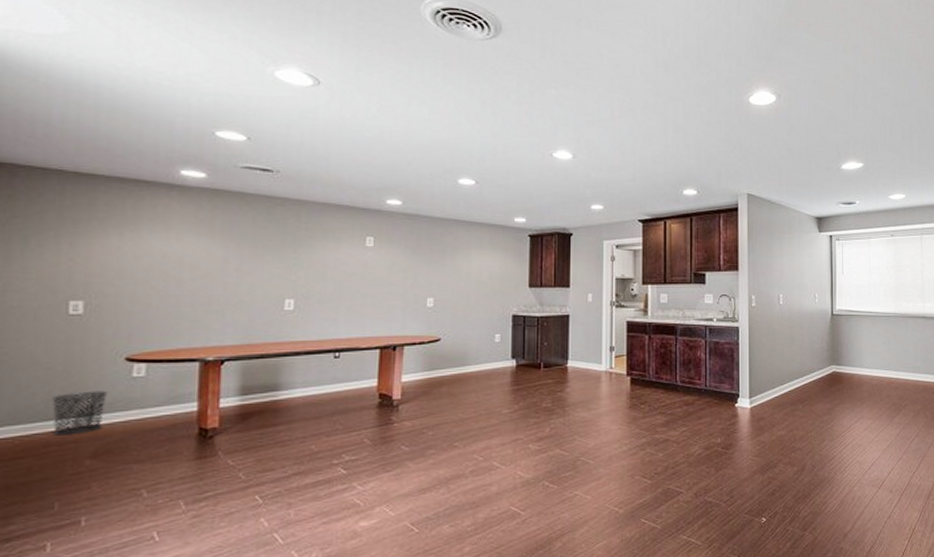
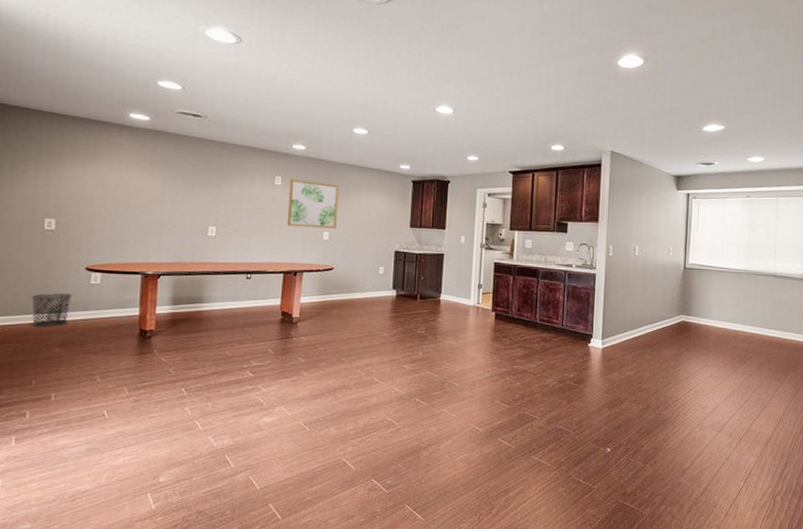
wall art: none [382,239,443,294] -> present [287,178,339,229]

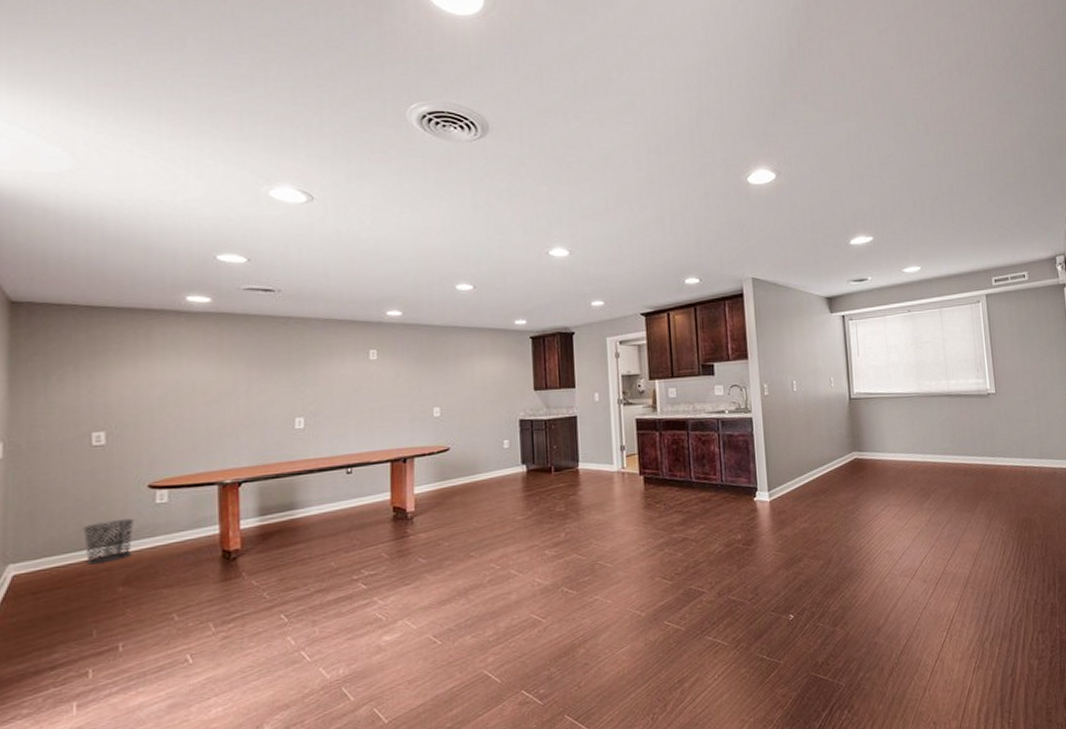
wall art: present [287,178,339,229] -> none [386,350,448,407]

